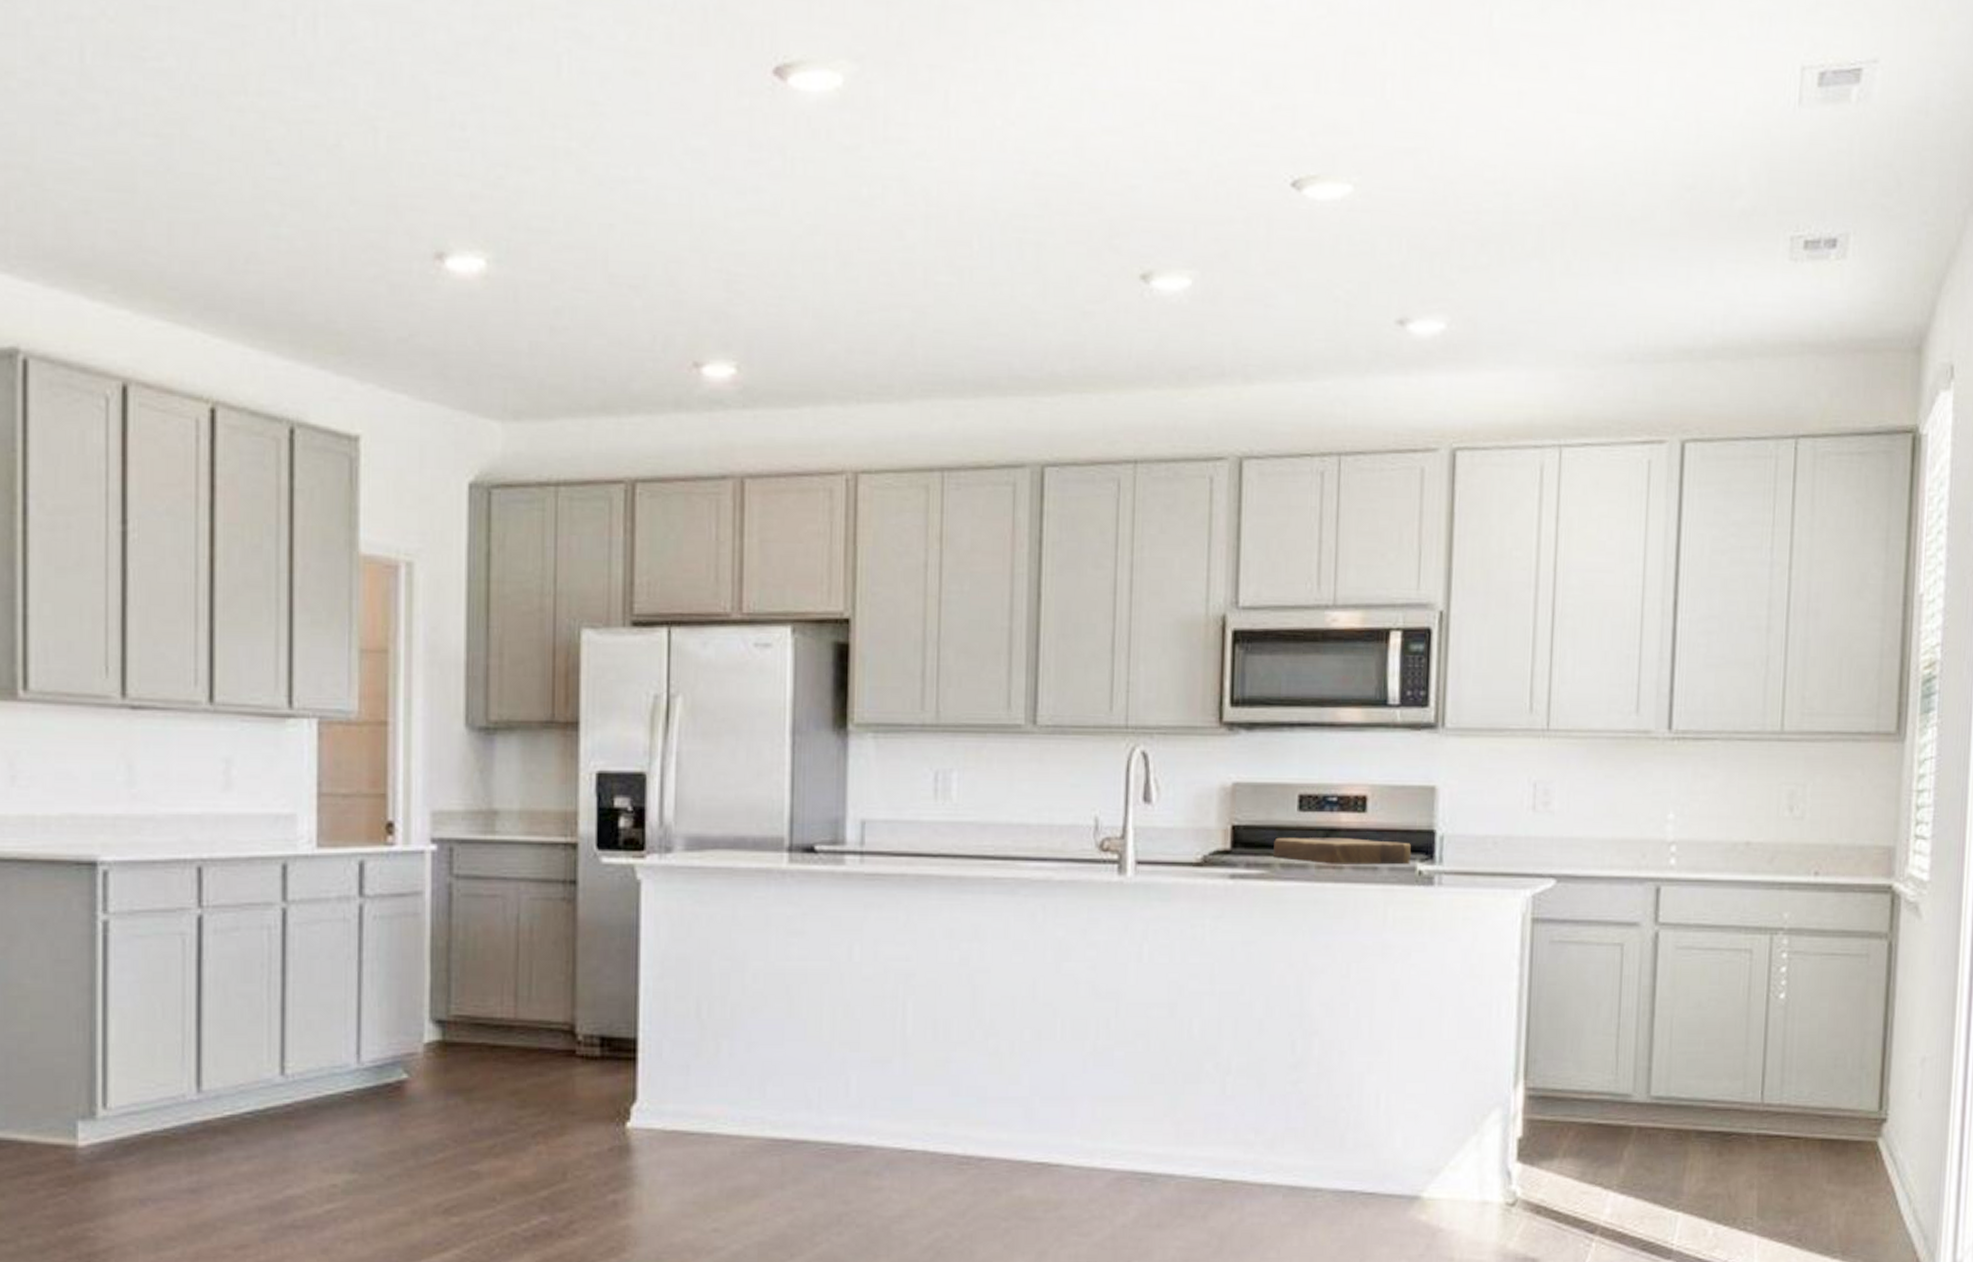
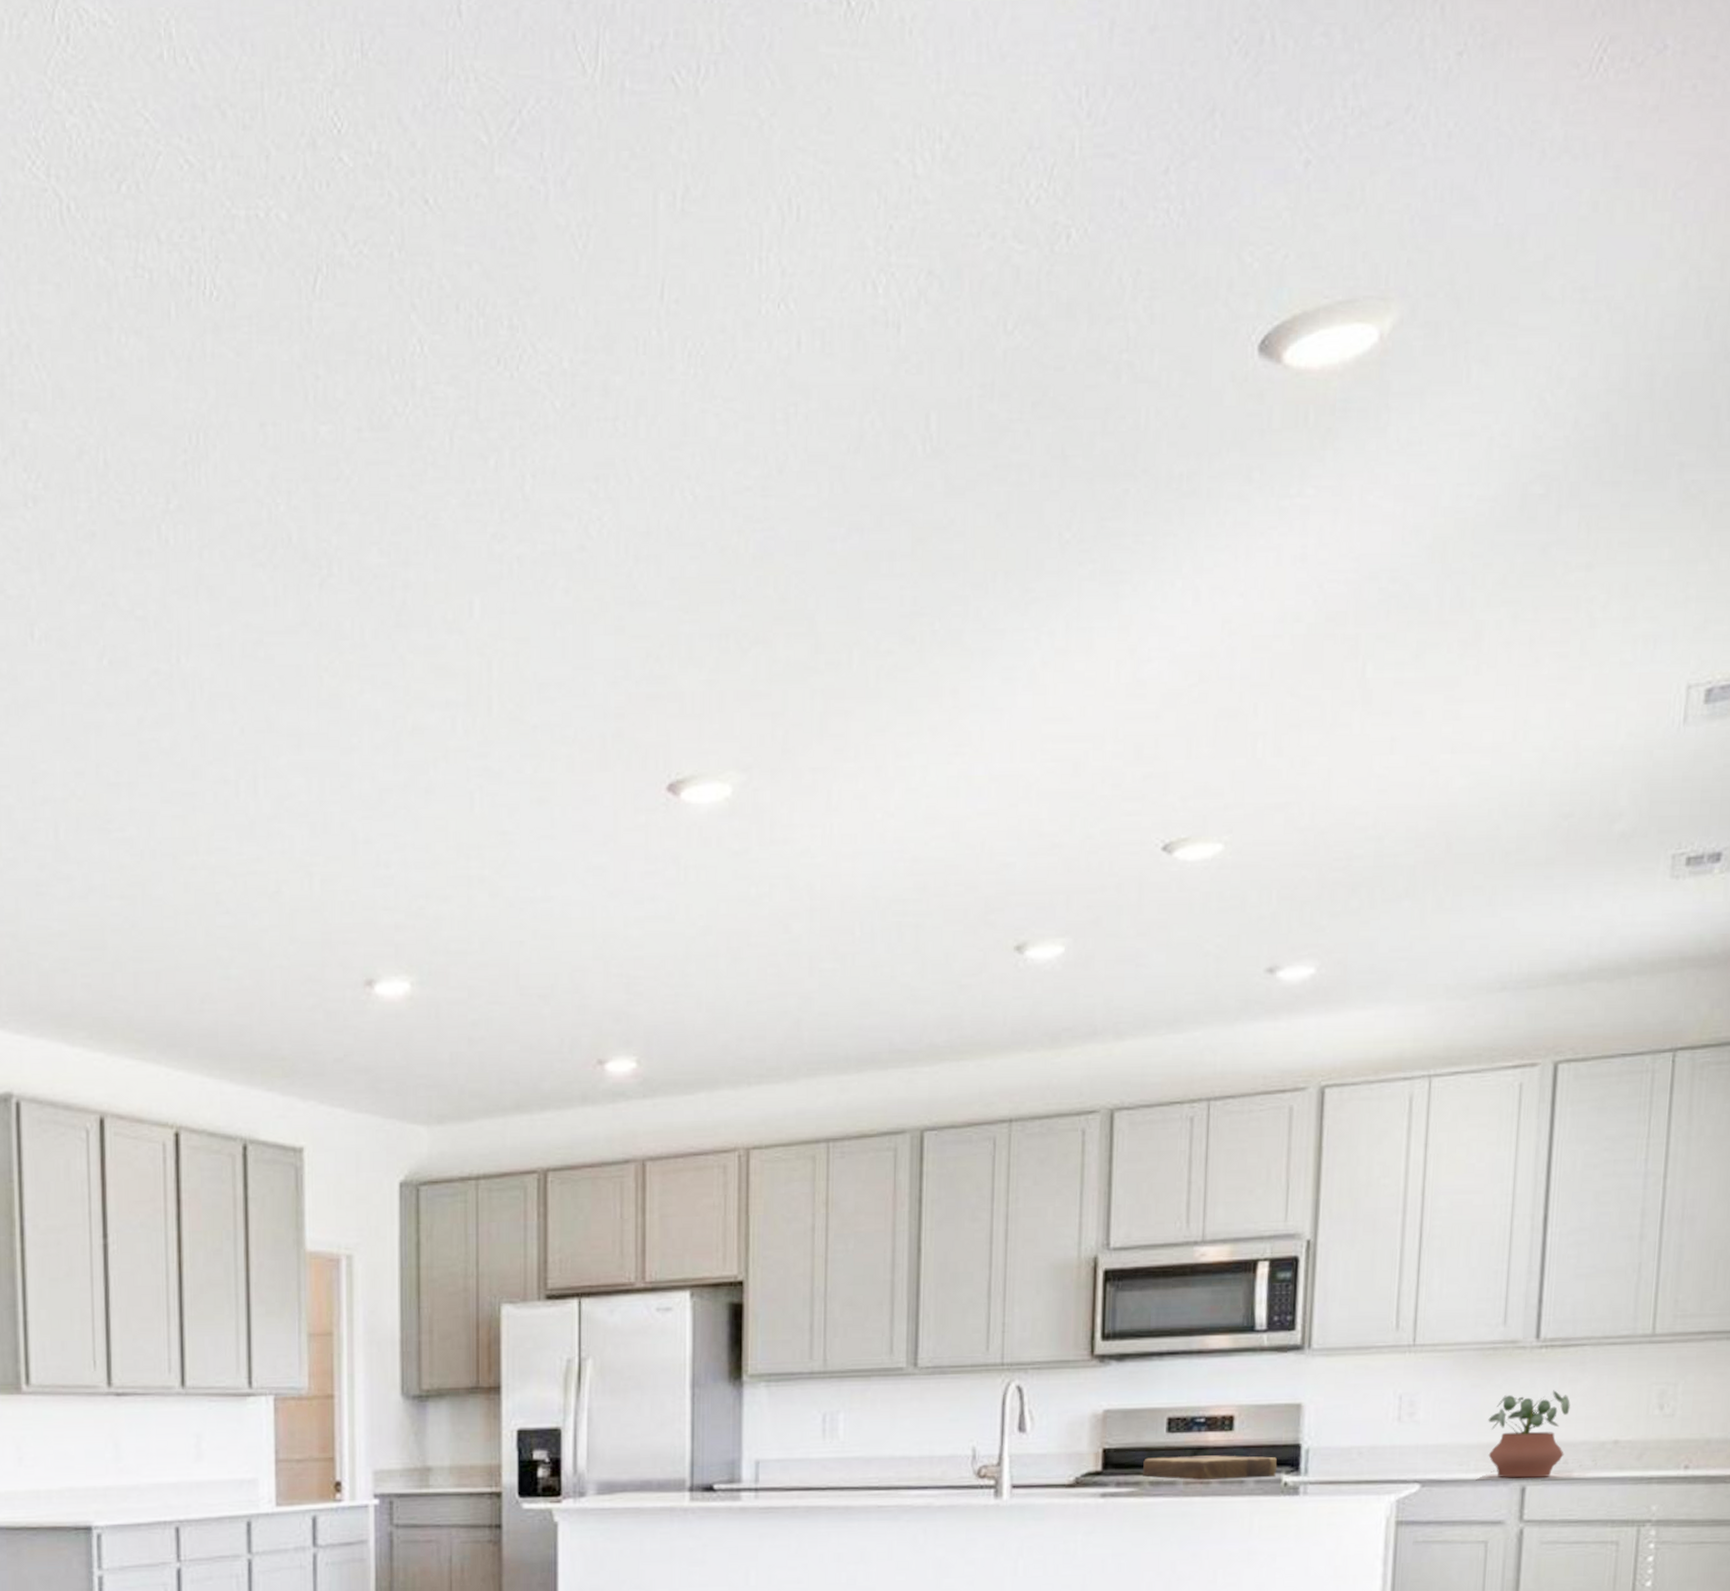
potted plant: none [1622,785,1703,878] -> present [1488,1390,1570,1478]

